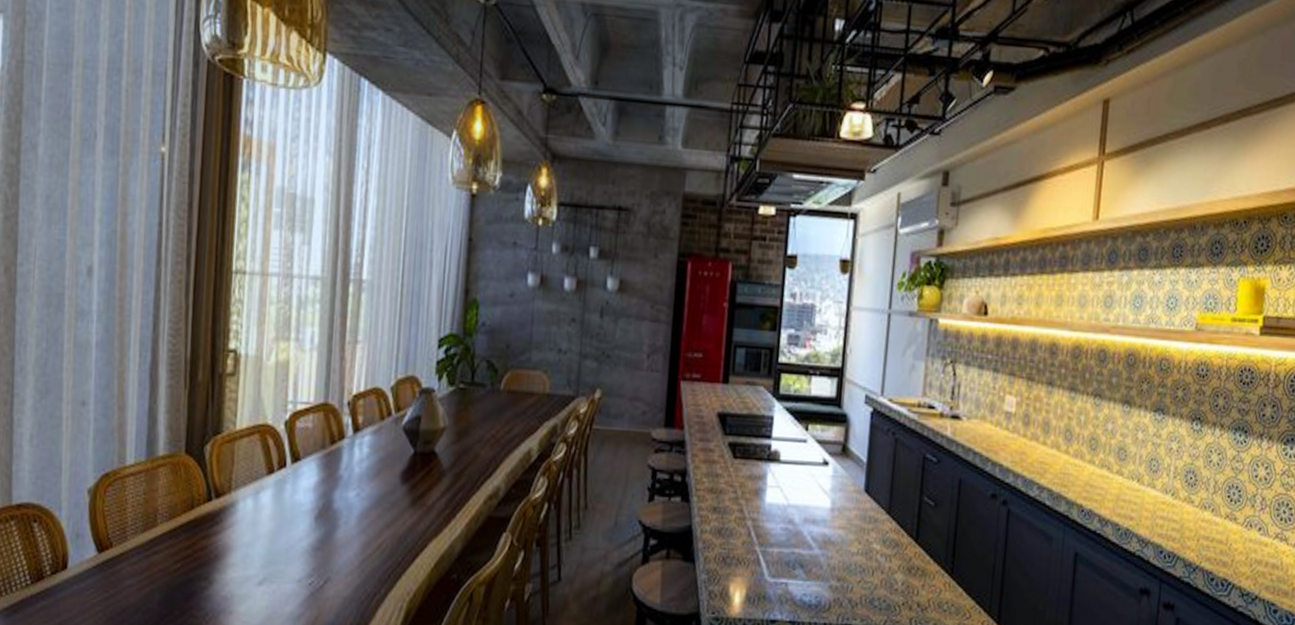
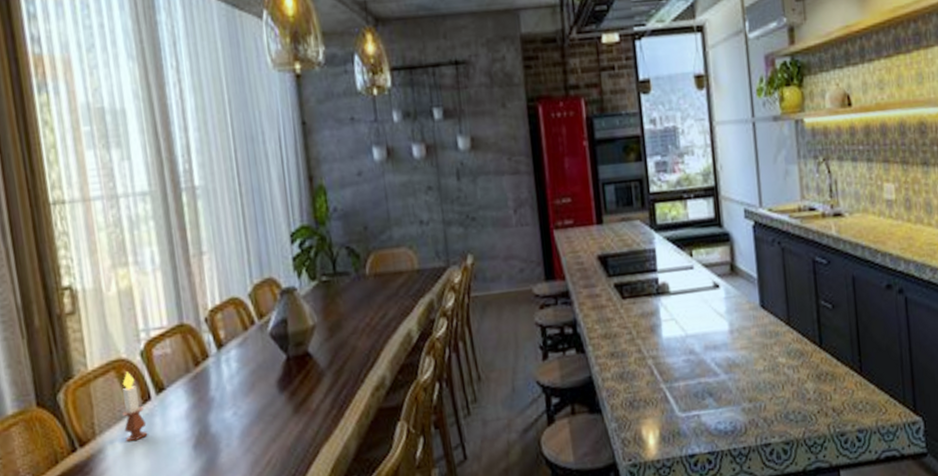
candle: none [256,437,278,502] -> present [122,371,148,441]

